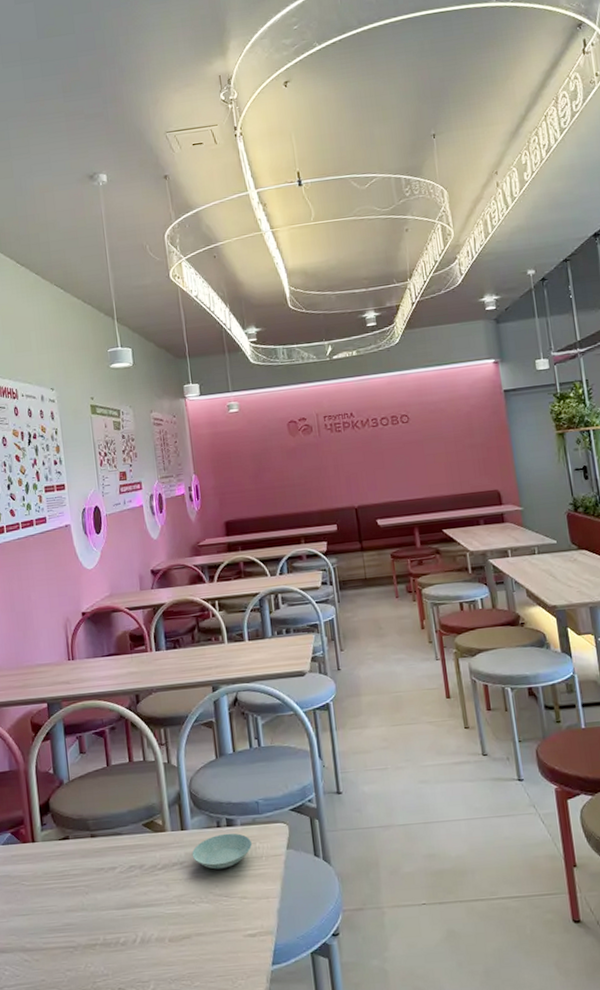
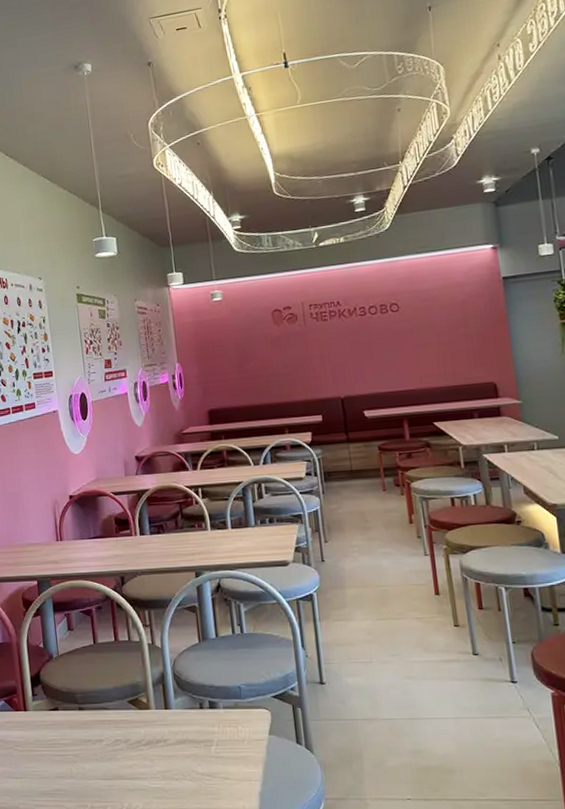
saucer: present [191,833,252,870] -> none [175,715,234,749]

